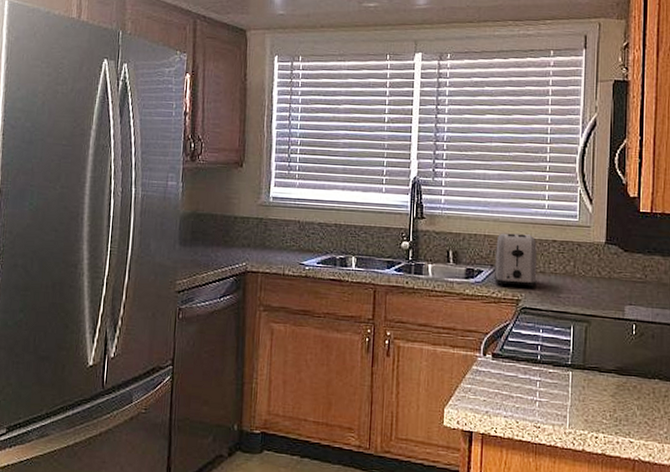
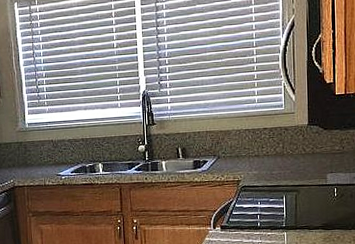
toaster: present [495,233,538,288] -> none [217,126,253,171]

